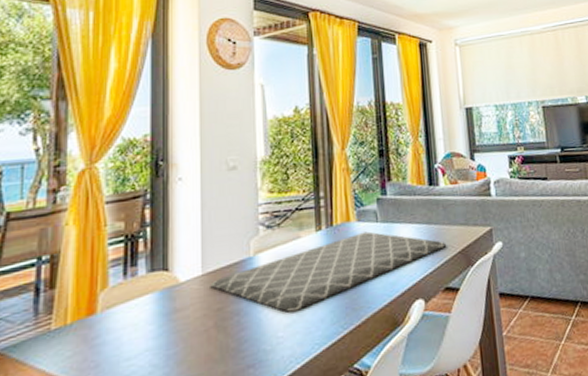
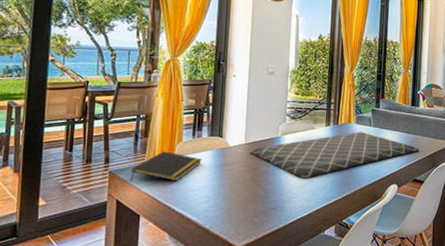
notepad: none [29,305,140,361] -> present [130,151,202,181]

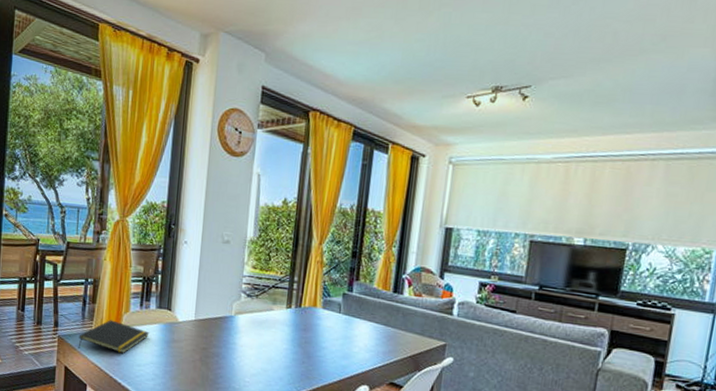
placemat: present [251,132,419,178] -> none [201,318,400,367]

